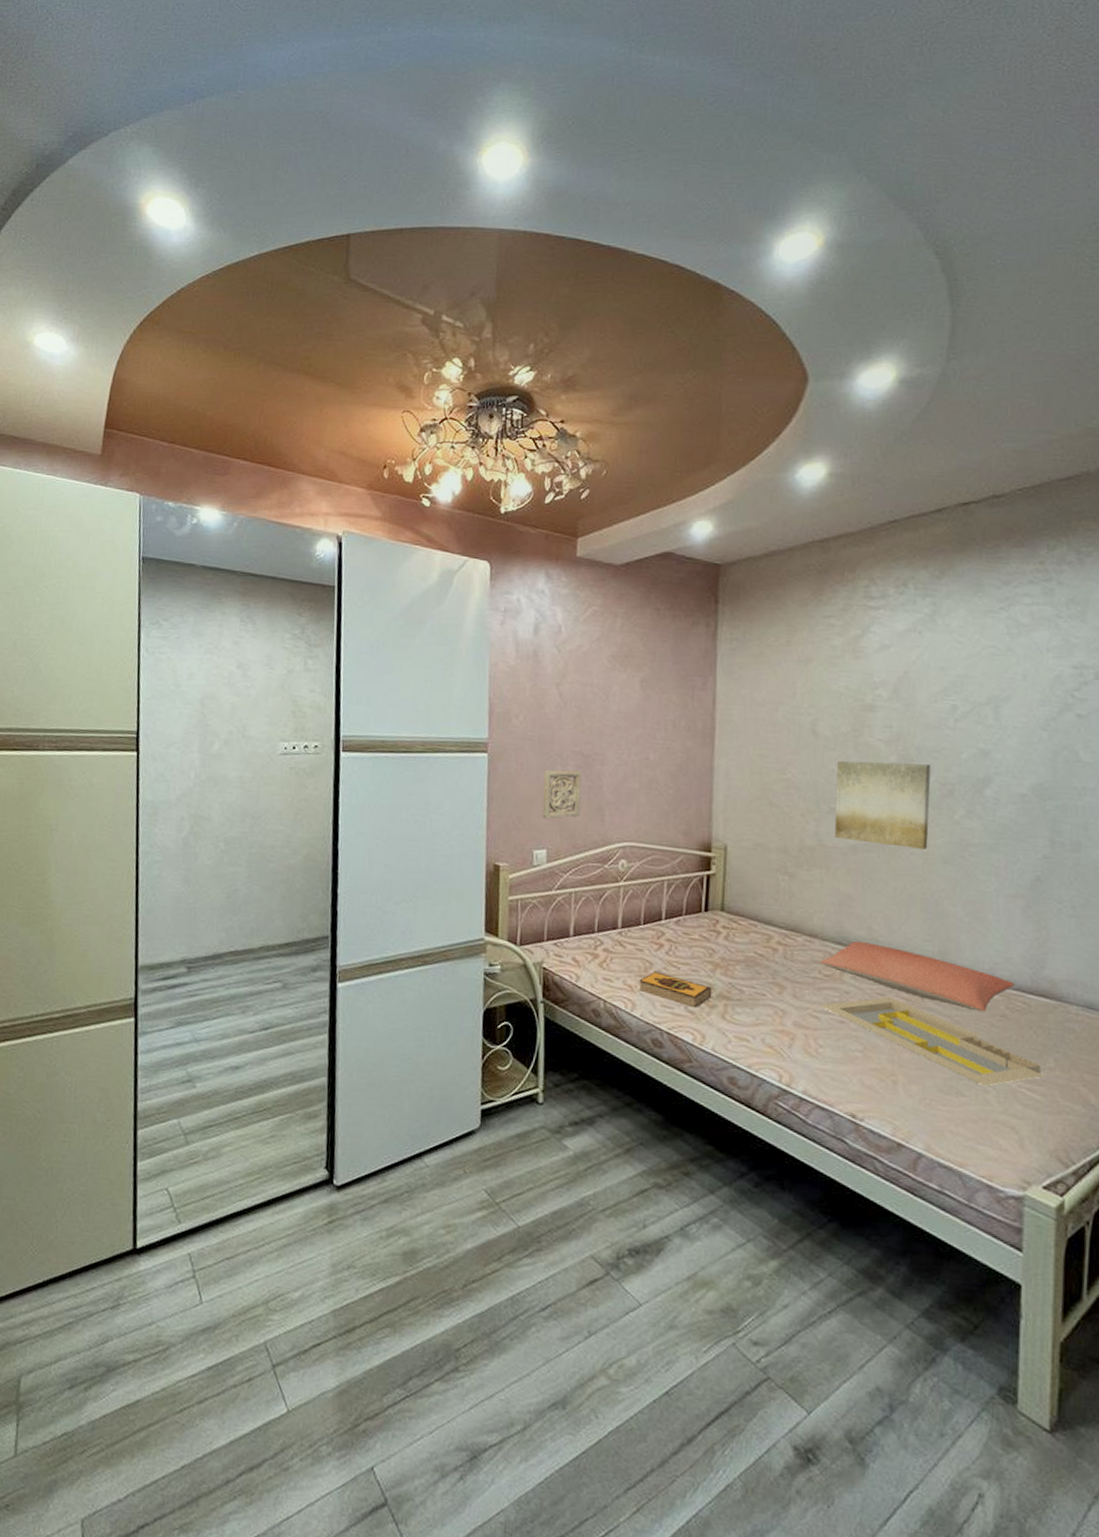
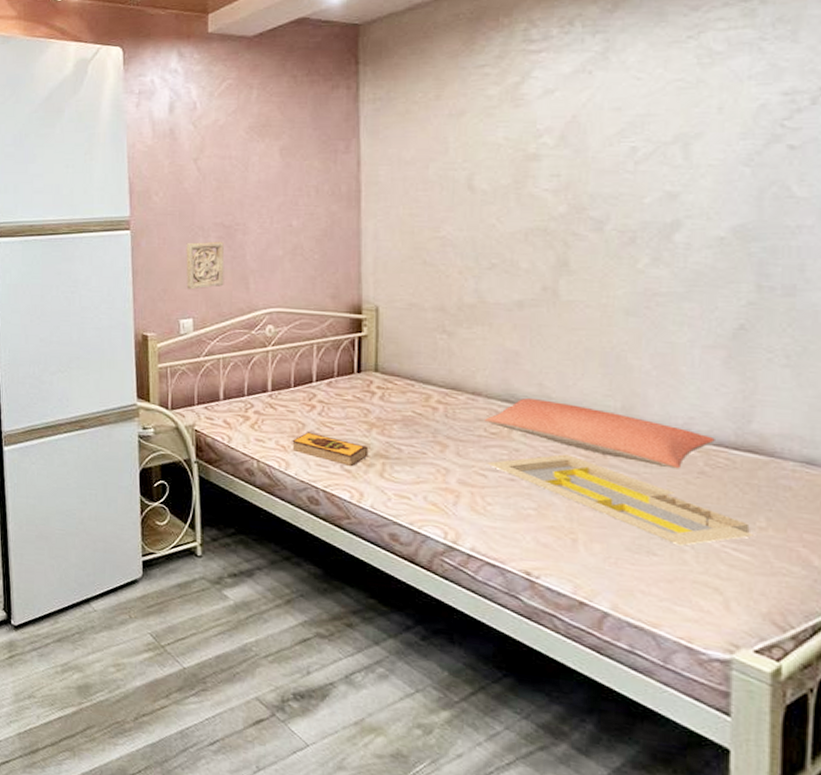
wall art: present [834,760,931,850] -> none [496,211,607,301]

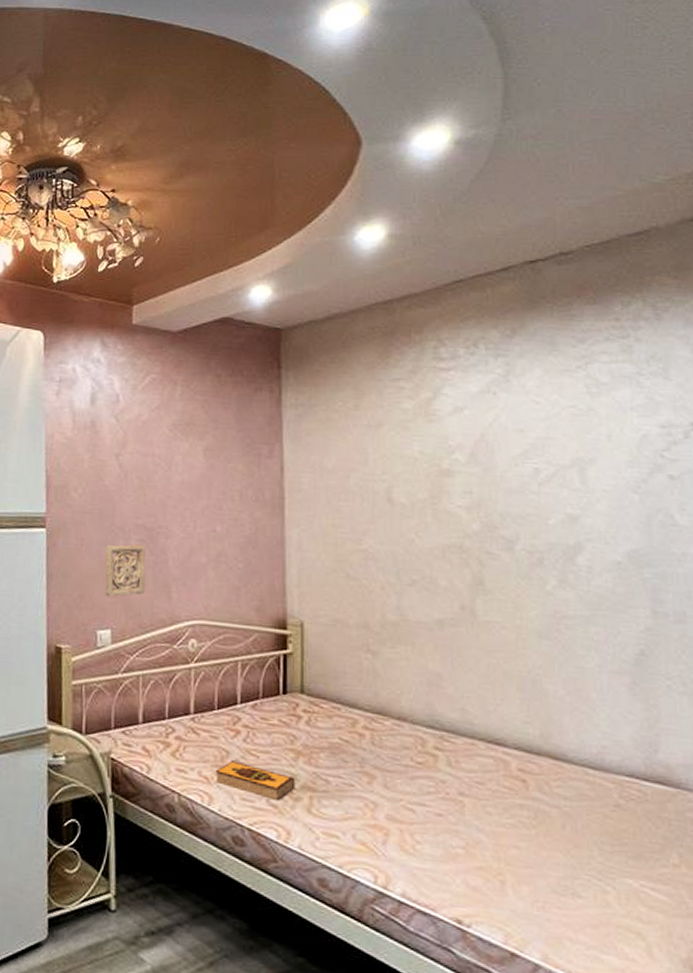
pillow: present [485,398,715,469] -> none [411,724,627,802]
serving tray: present [487,454,754,546] -> none [414,786,669,886]

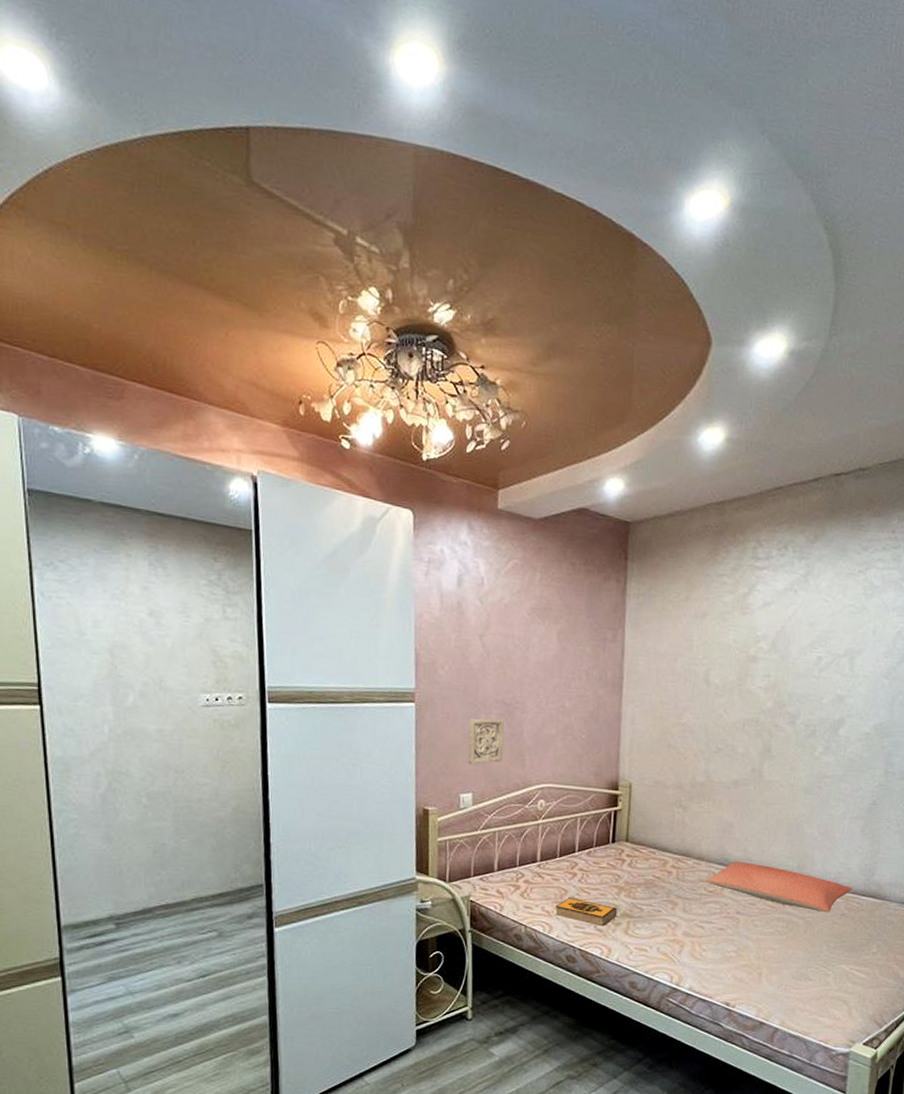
pillow: none [411,724,627,802] -> present [705,862,852,913]

